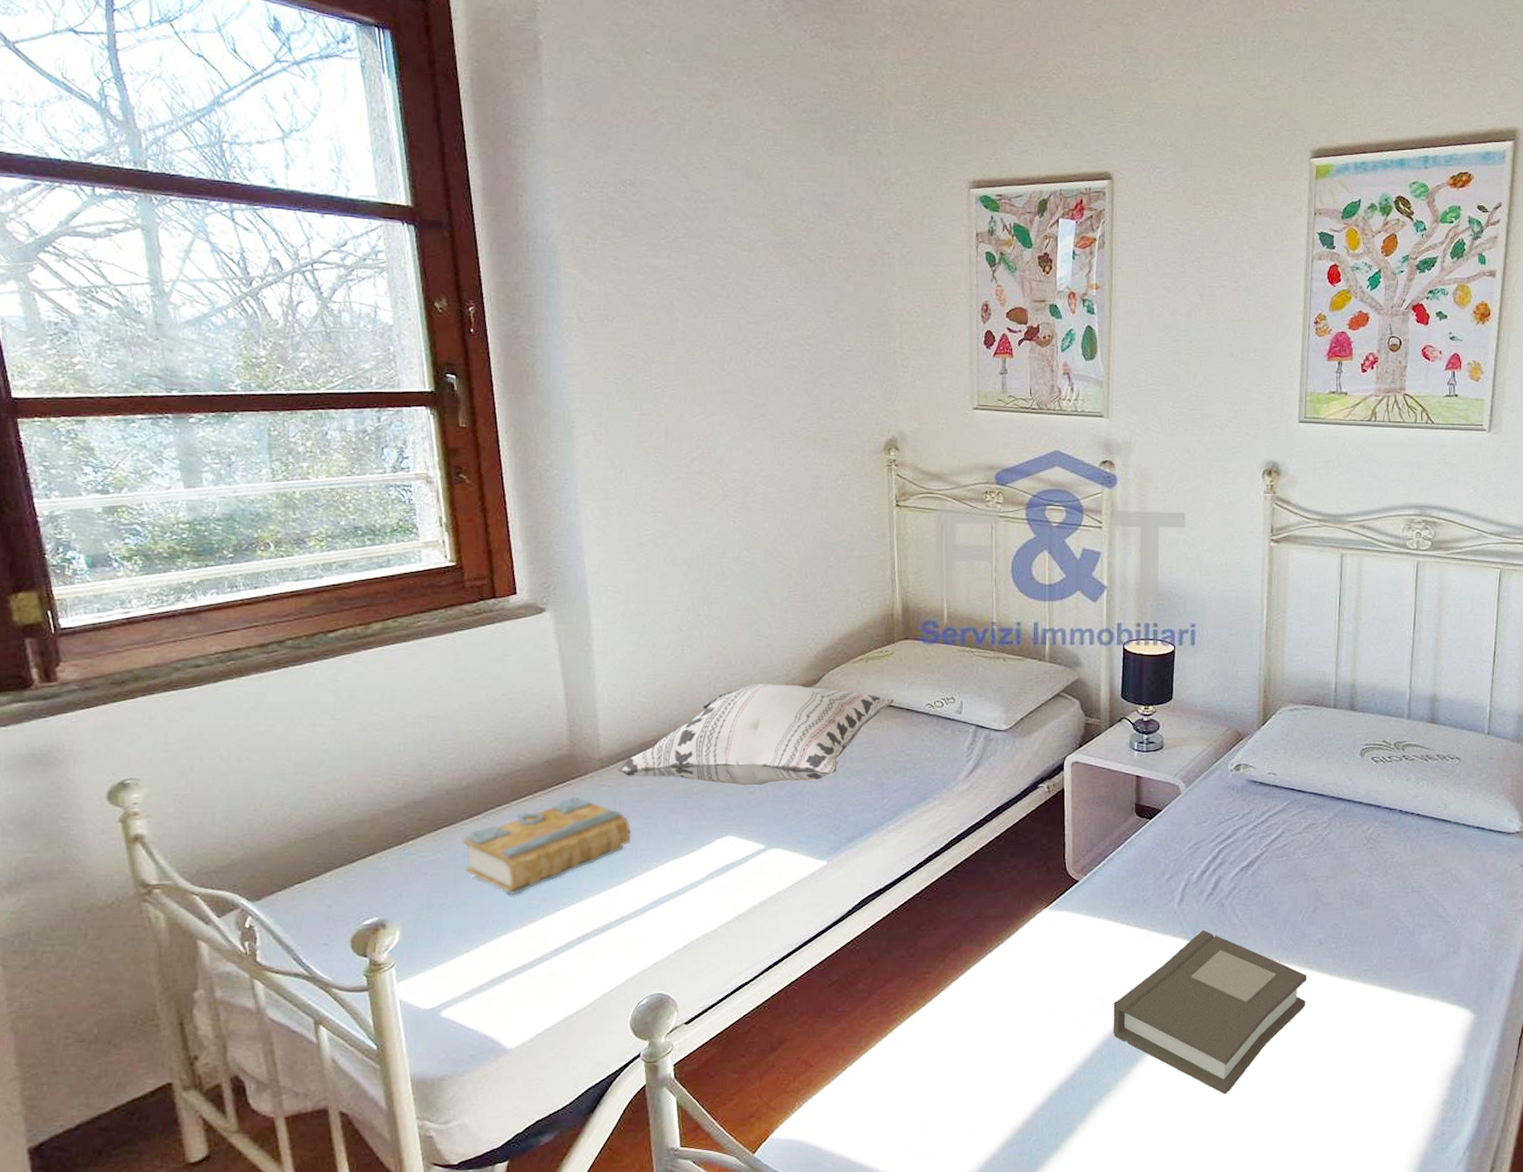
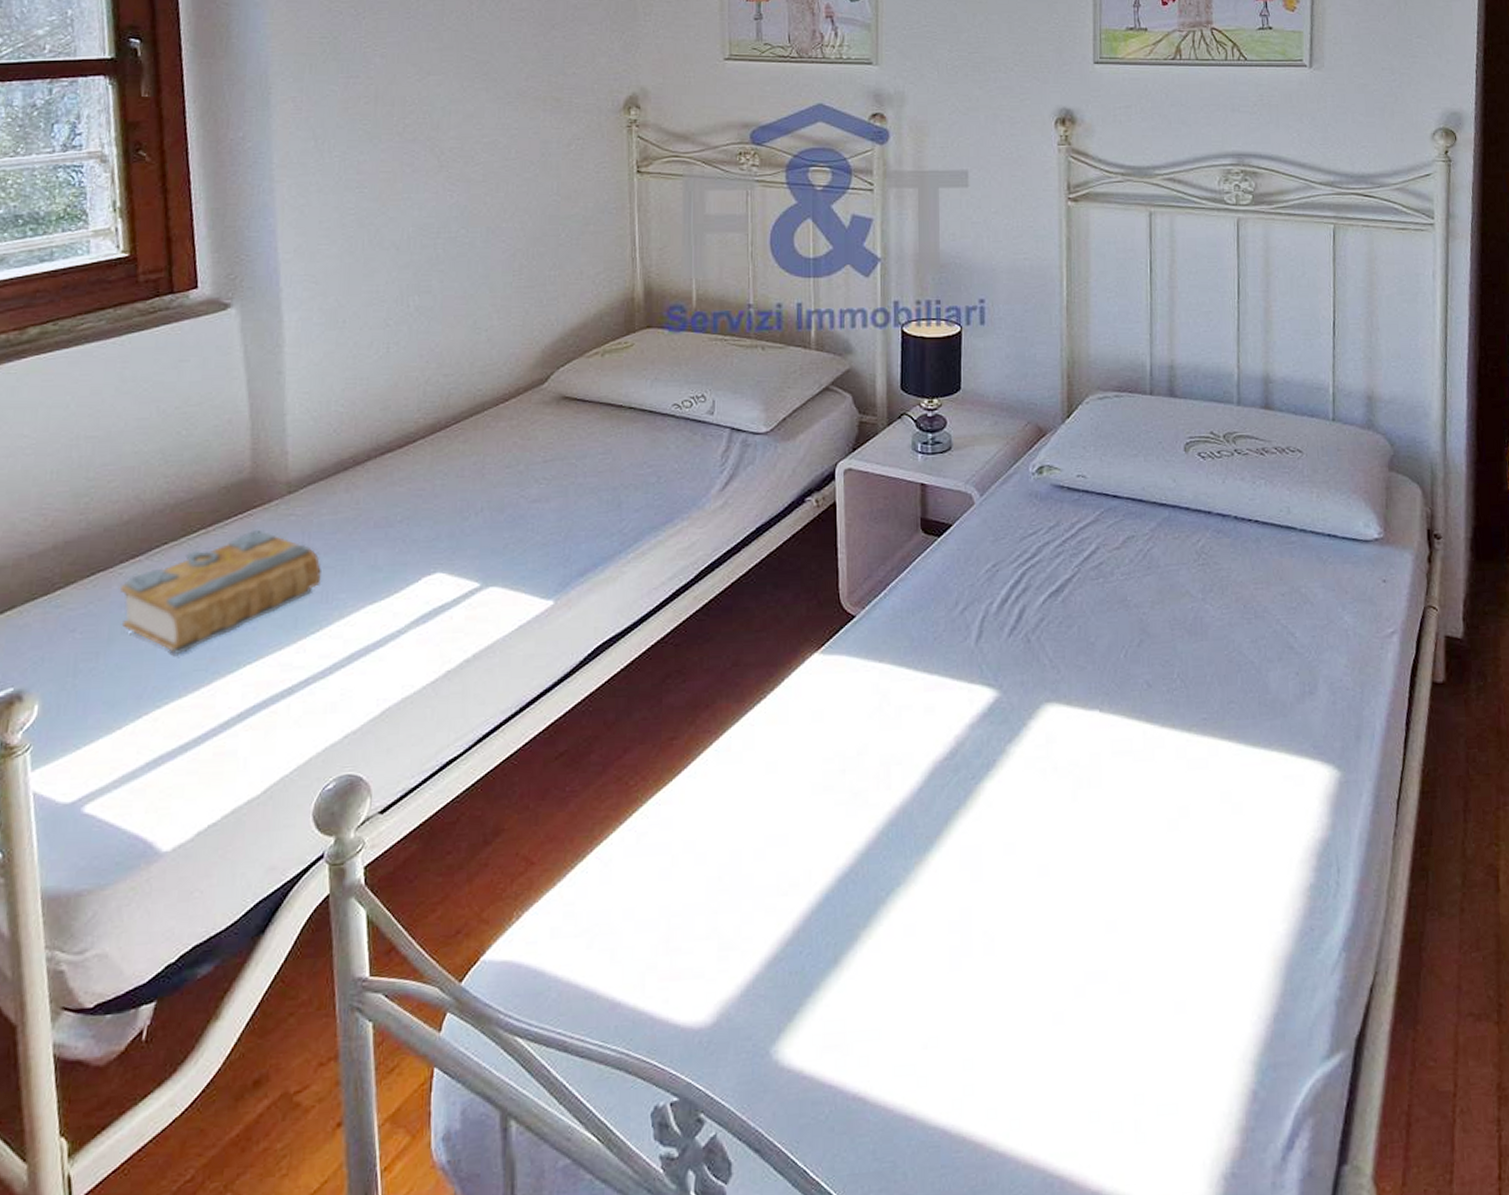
decorative pillow: present [617,684,895,786] -> none [307,385,635,511]
book: present [1113,929,1307,1095] -> none [901,673,1135,886]

